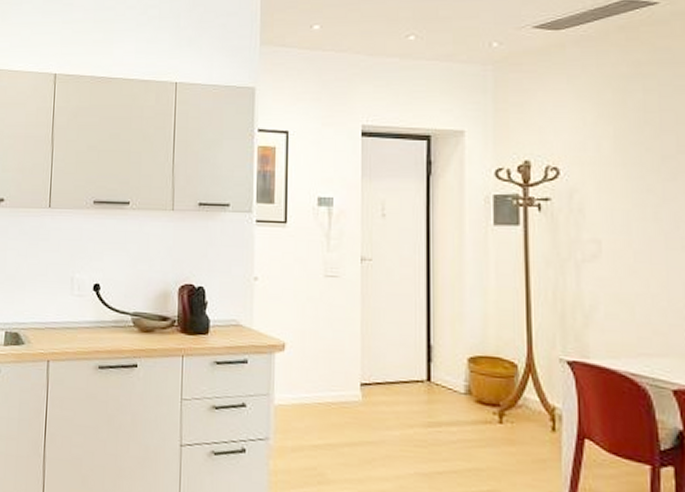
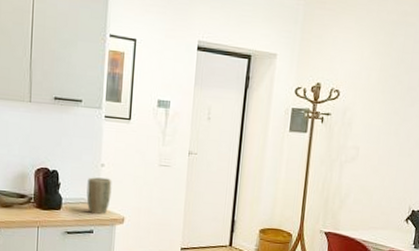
plant pot: none [238,293,268,339] -> present [86,177,112,214]

